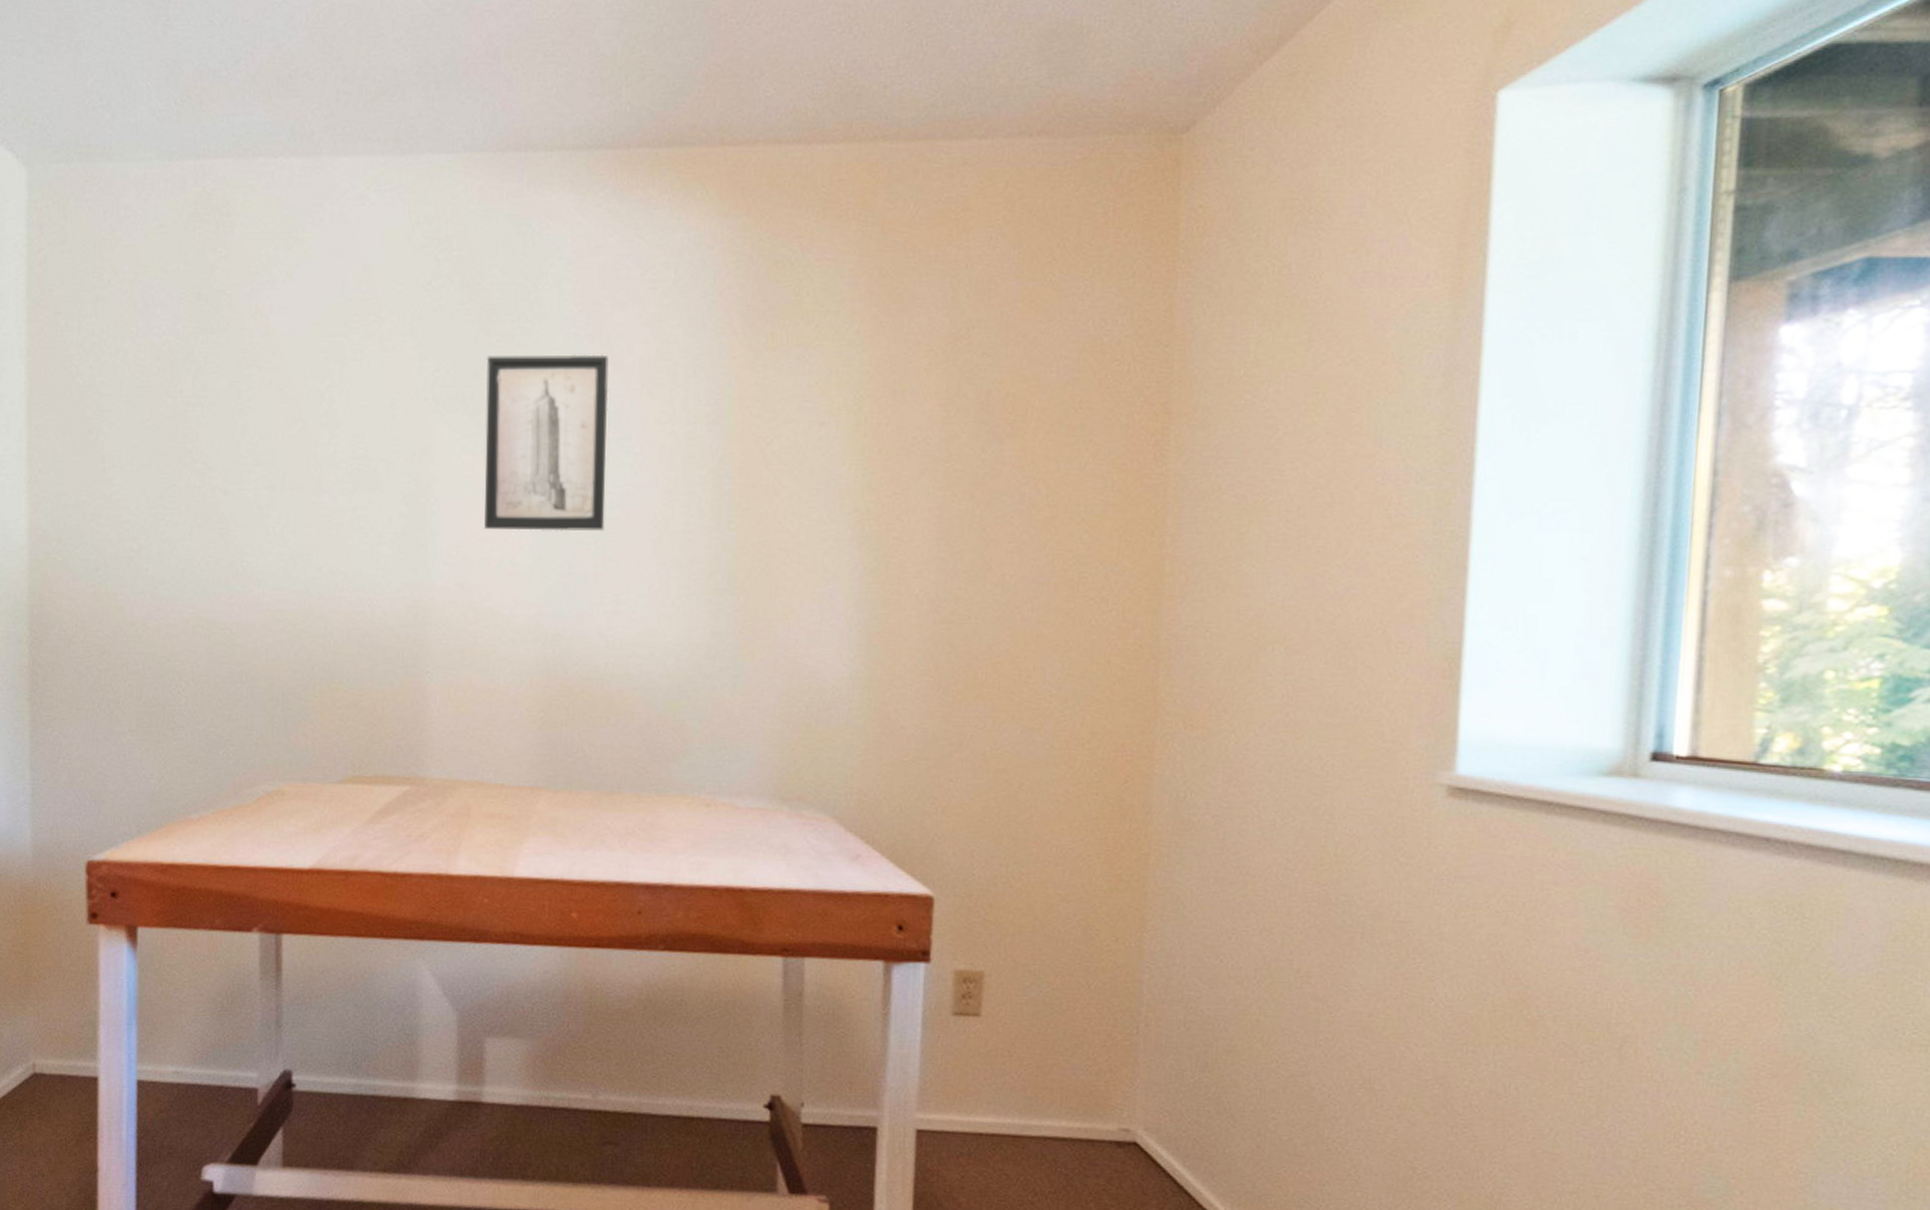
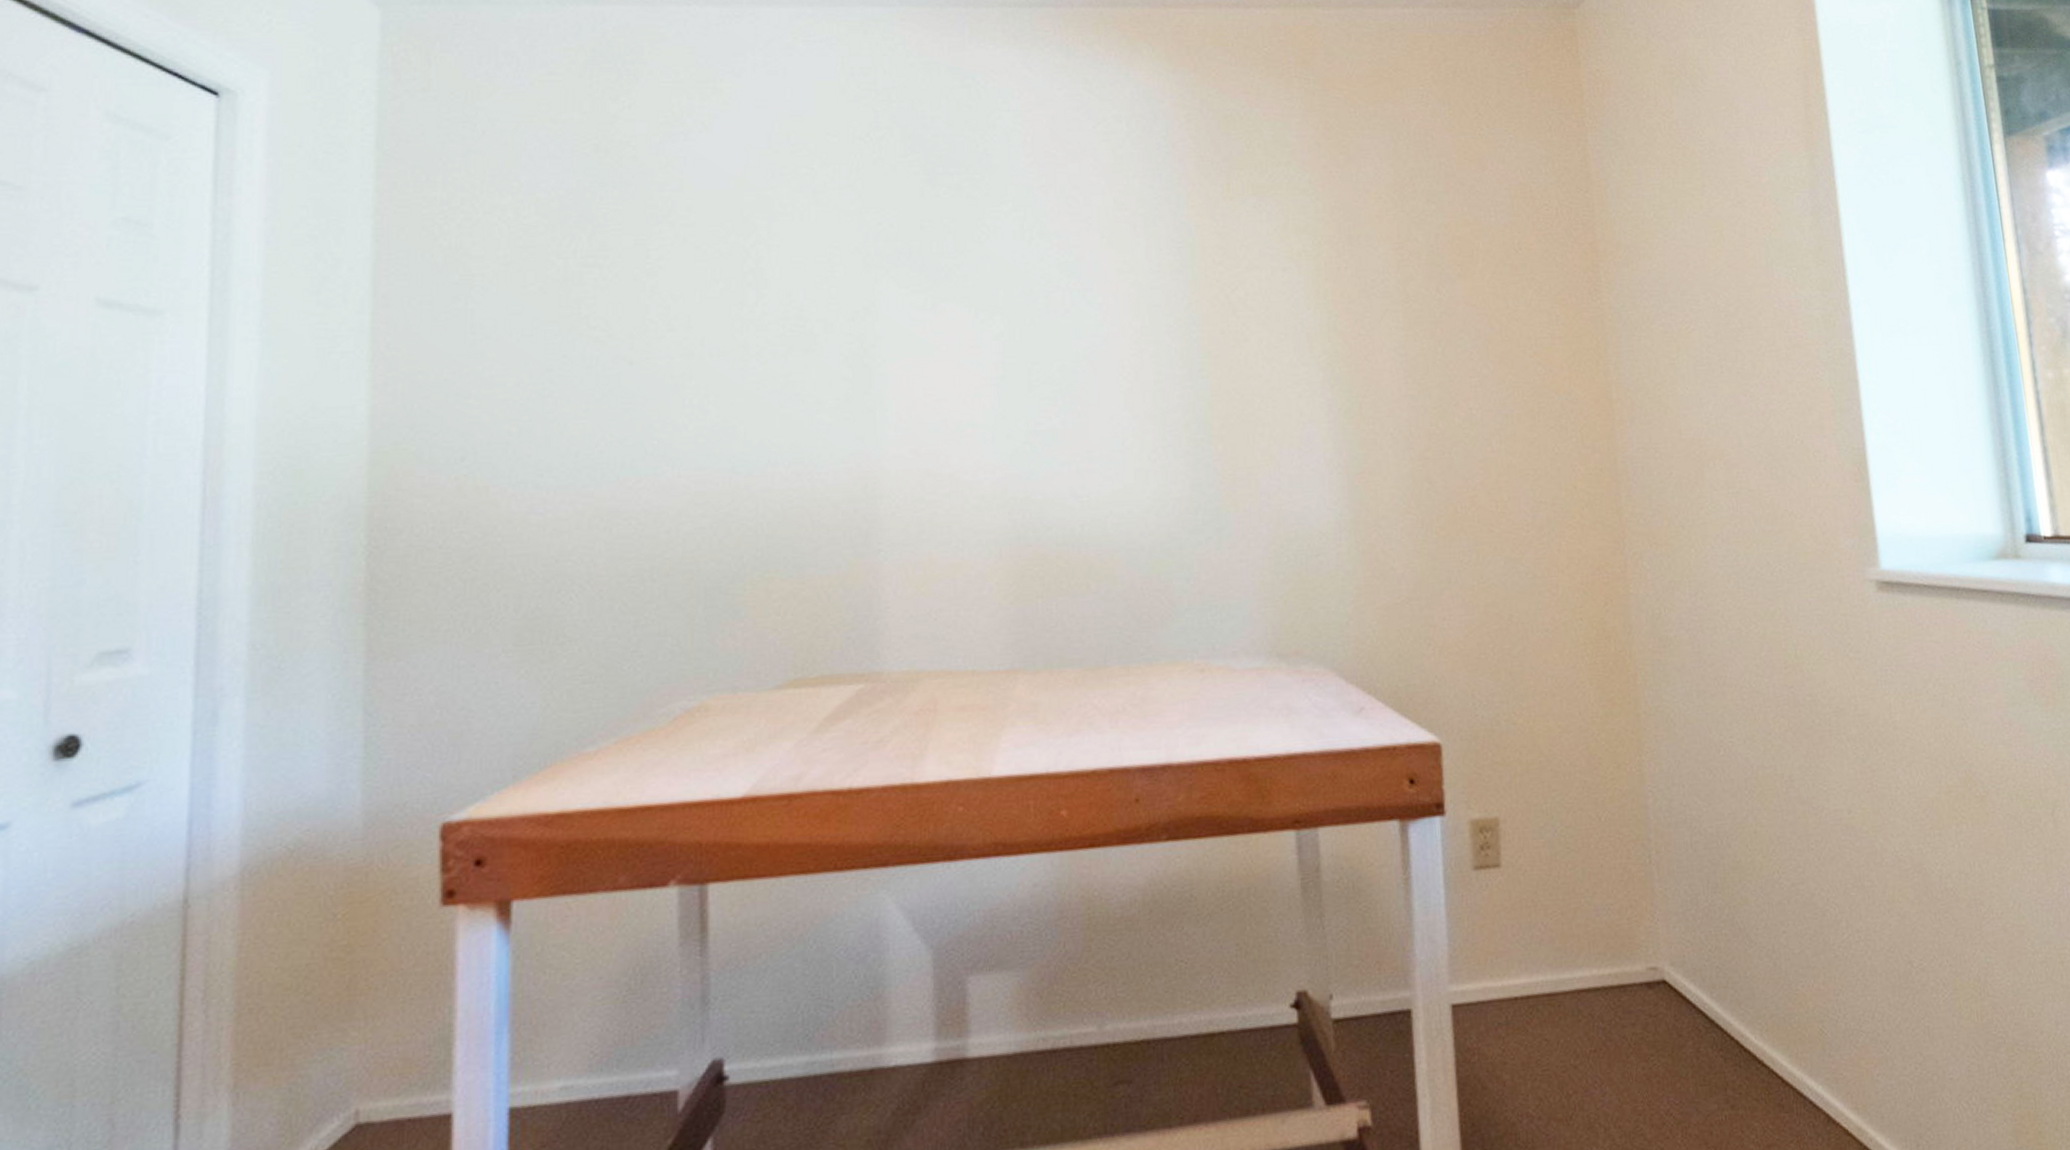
wall art: present [484,354,609,531] -> none [933,205,1071,389]

